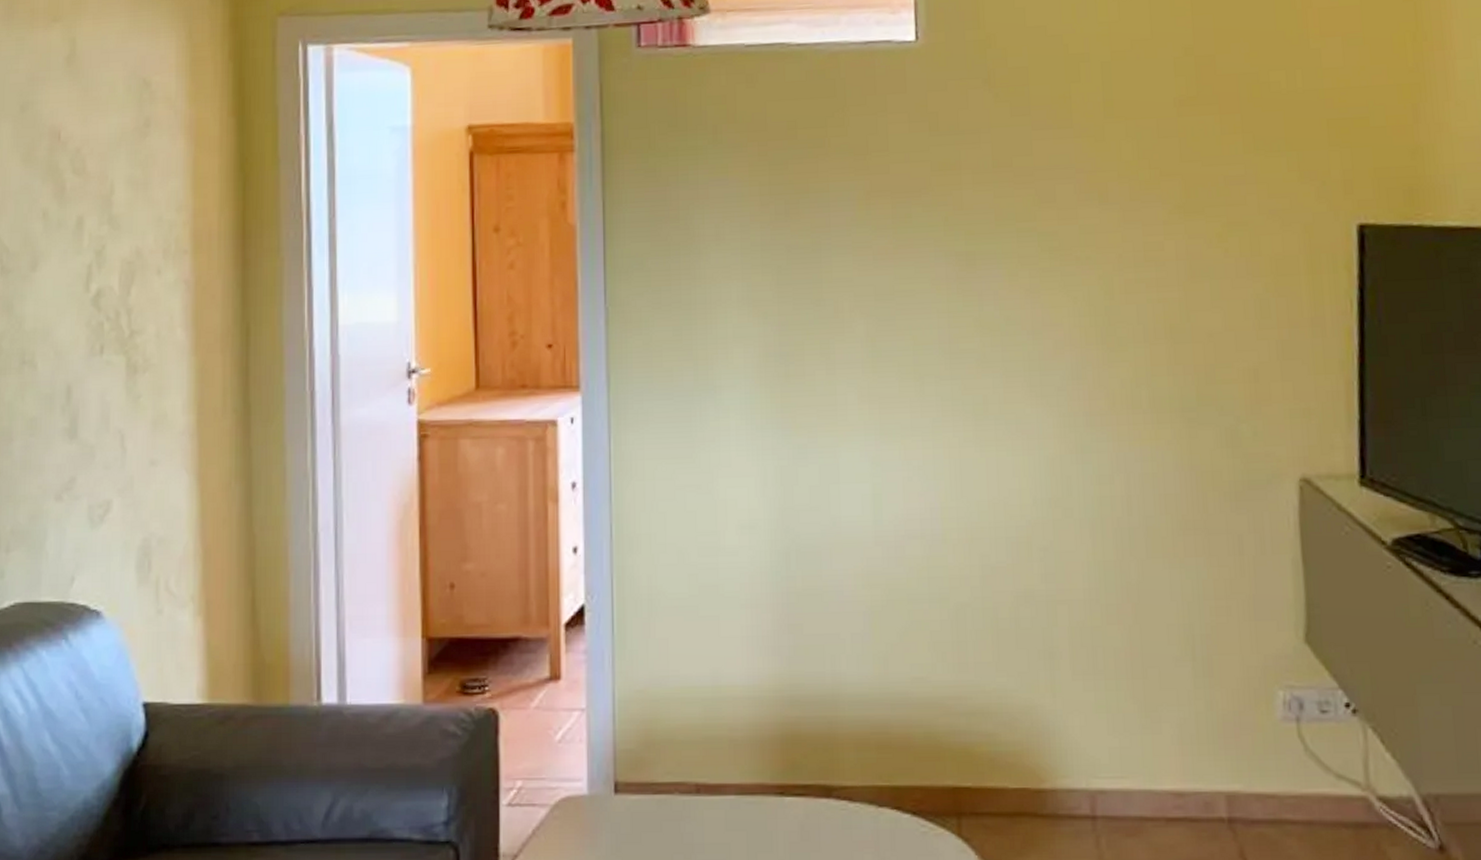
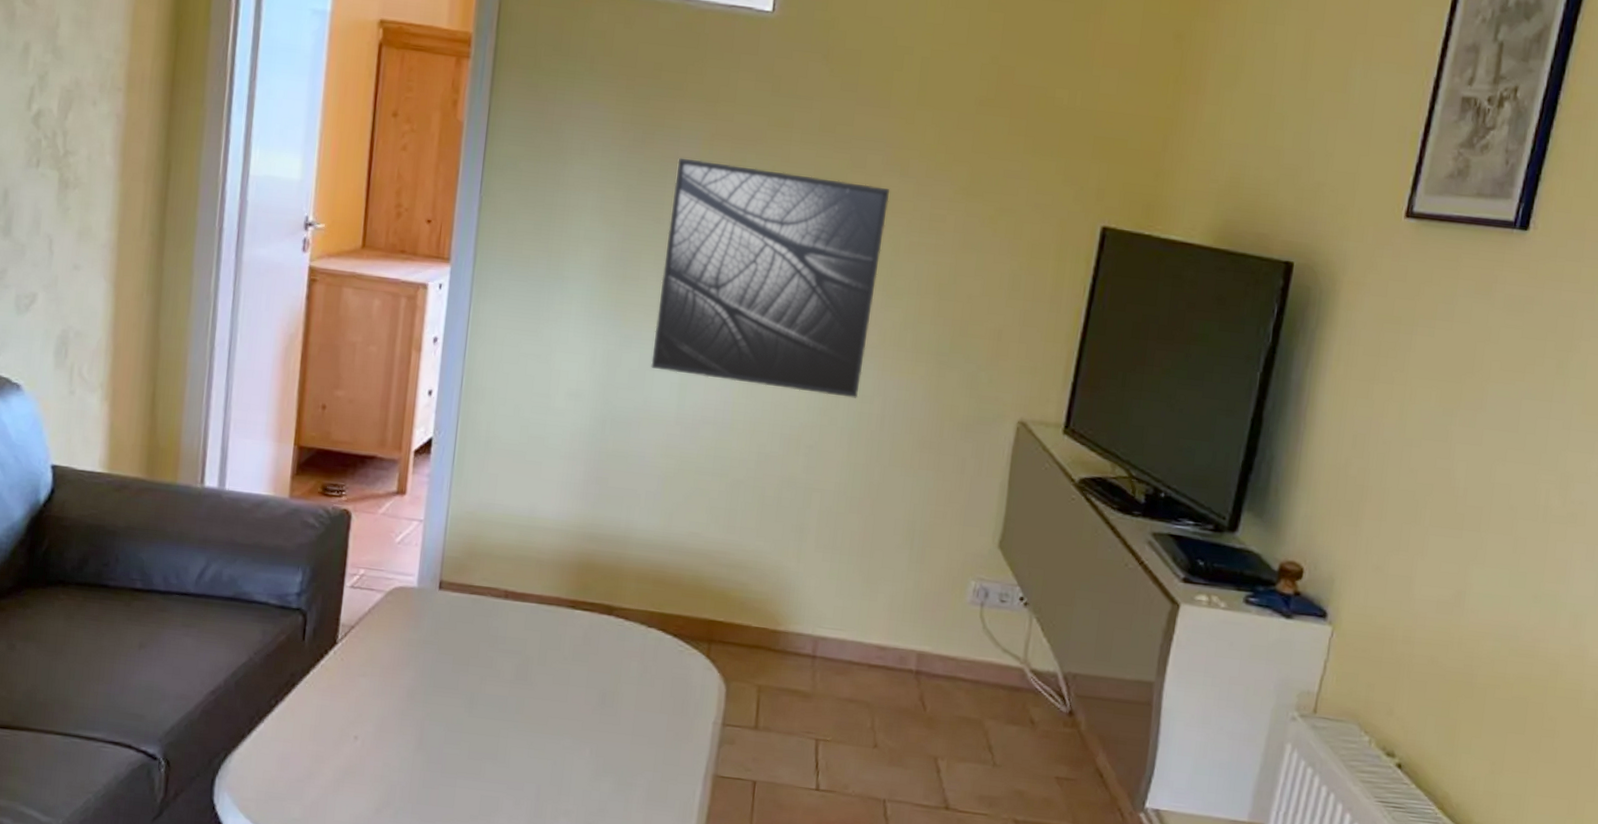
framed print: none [831,220,1094,482] -> present [651,157,889,398]

